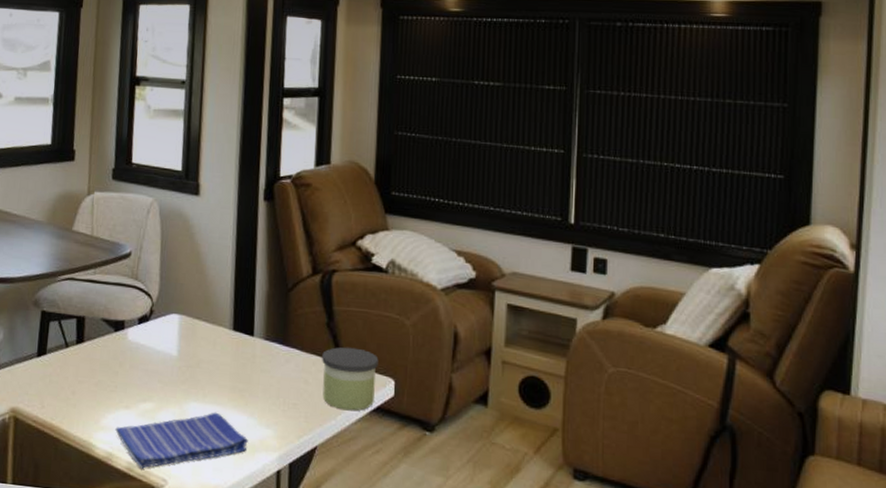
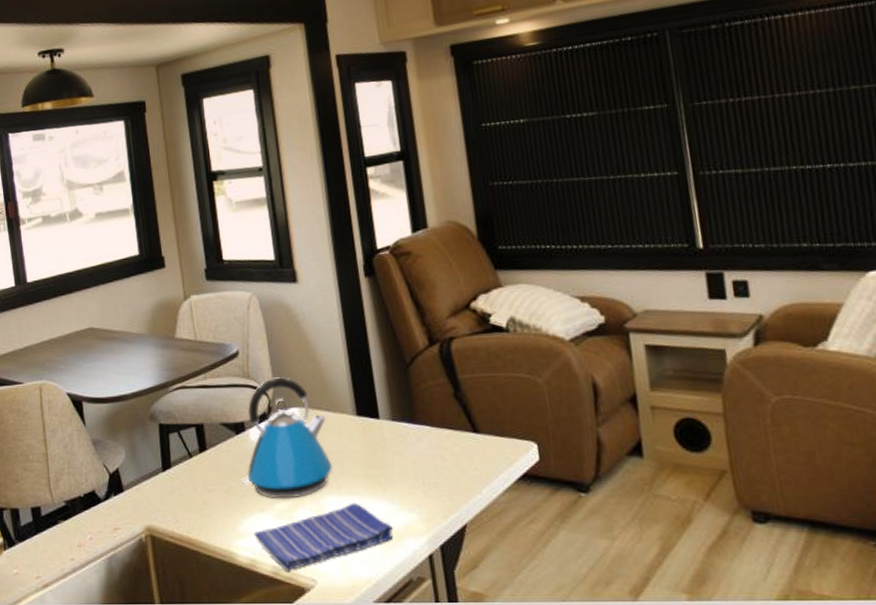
kettle: none [112,282,205,400] -> present [241,377,332,499]
candle: present [322,347,379,411] -> none [455,415,519,483]

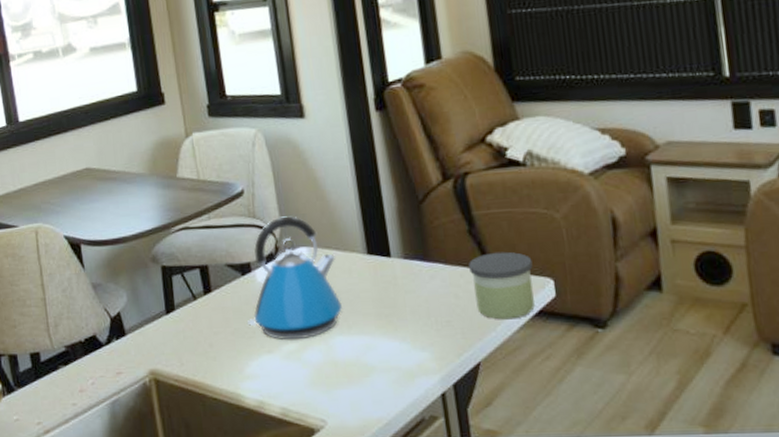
dish towel: present [254,503,393,571] -> none [261,342,405,412]
candle: none [455,415,519,483] -> present [469,251,535,320]

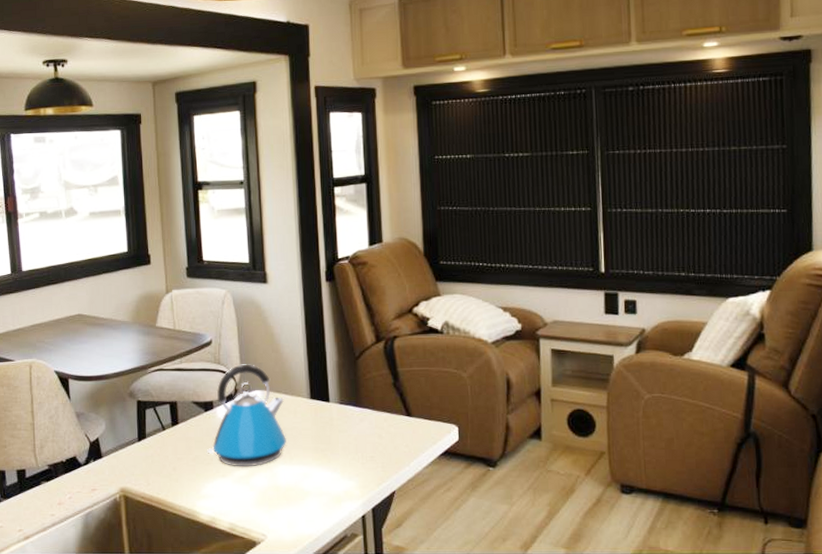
candle: present [469,251,535,320] -> none [392,402,442,457]

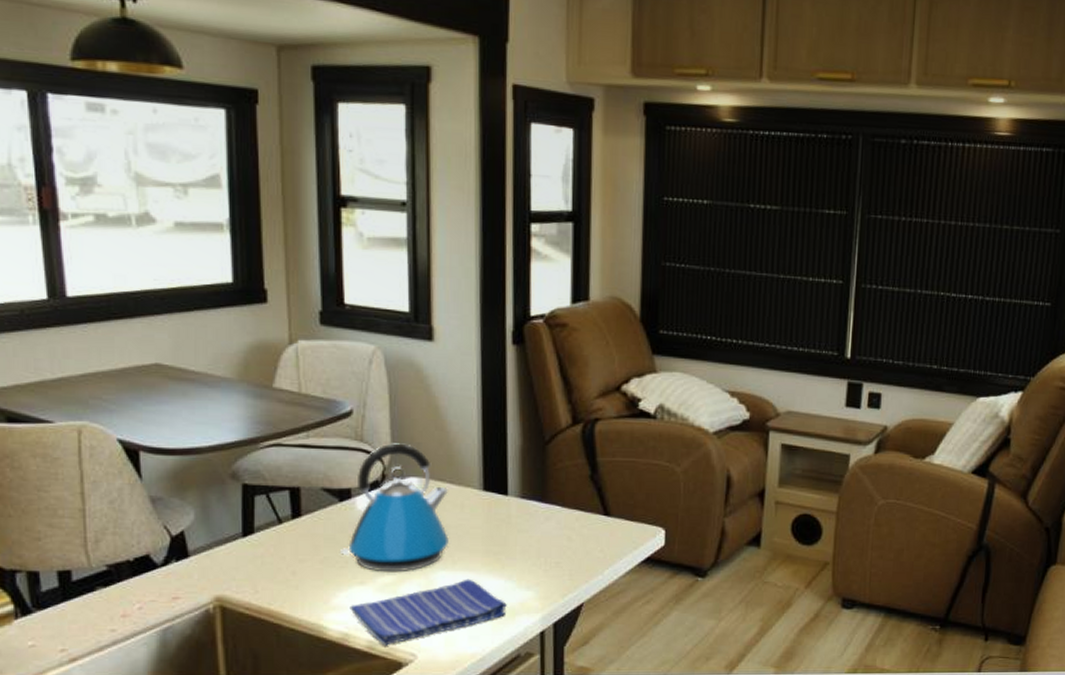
dish towel: none [215,471,334,527] -> present [350,579,507,646]

